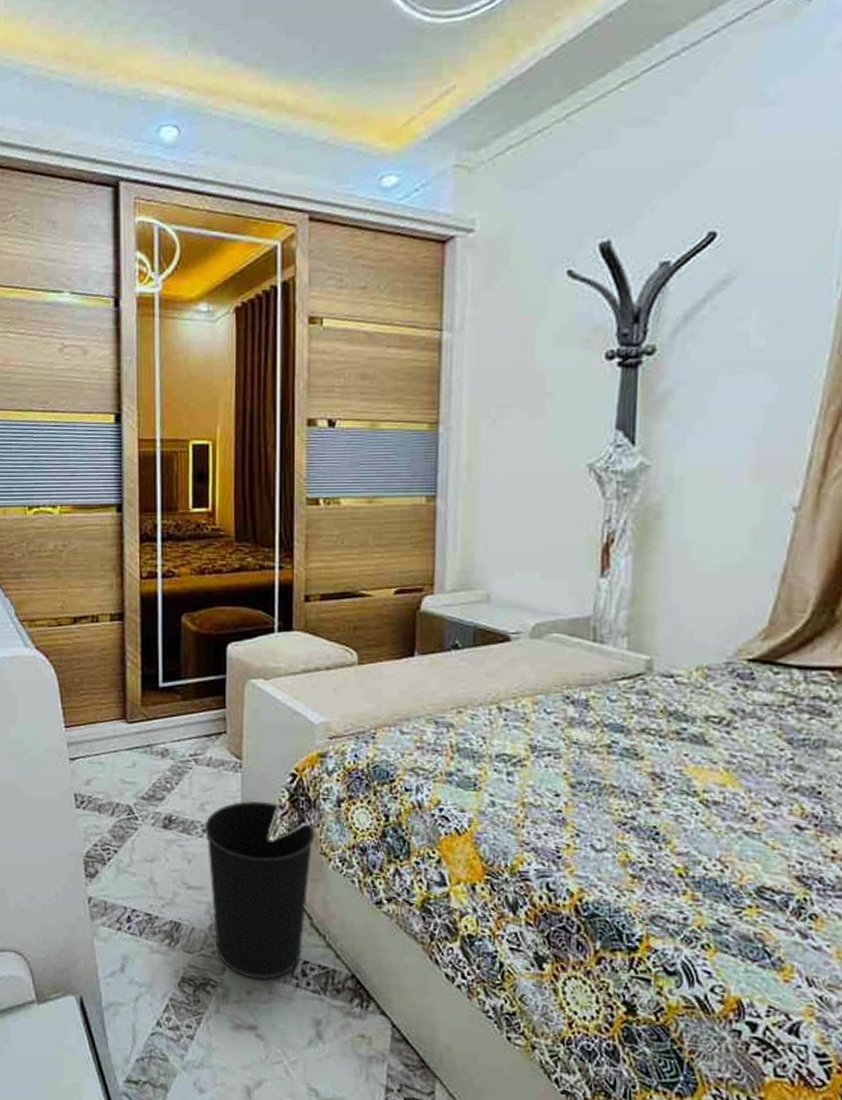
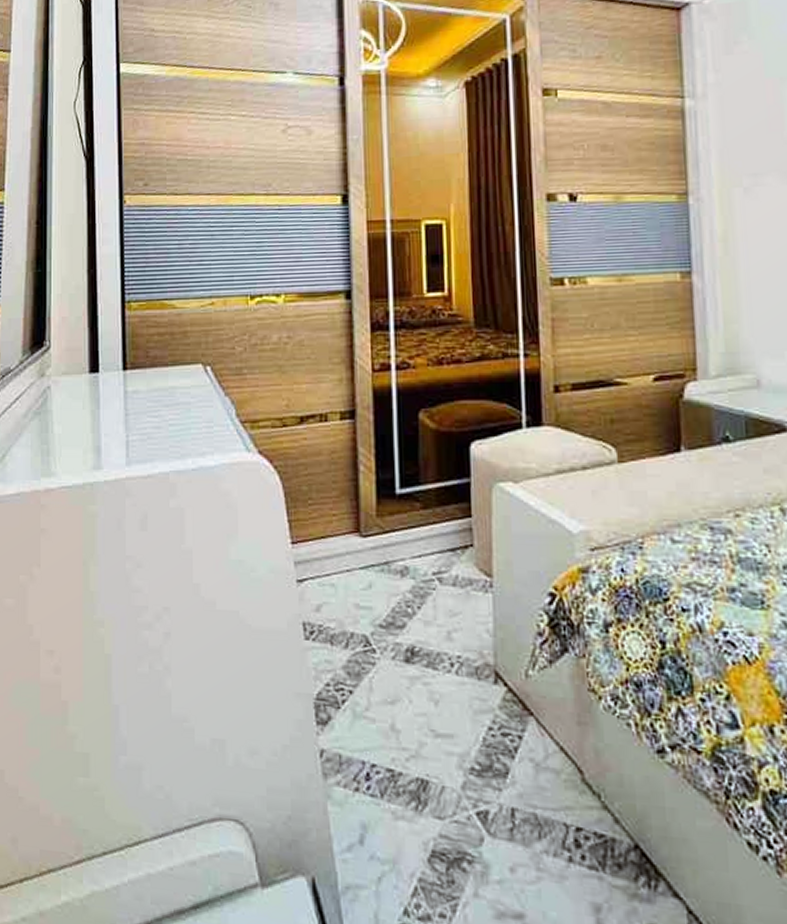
wastebasket: present [204,801,315,980] -> none [452,627,581,853]

